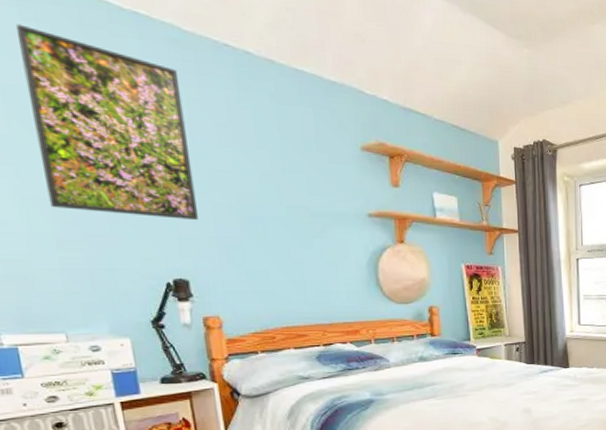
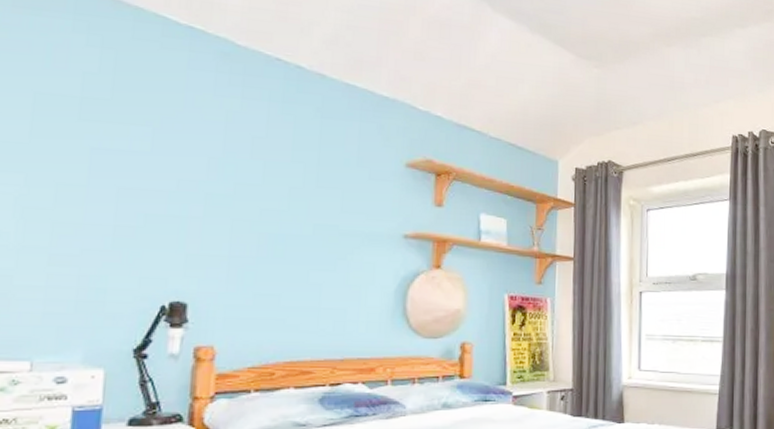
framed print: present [15,24,198,221] -> none [52,35,222,237]

